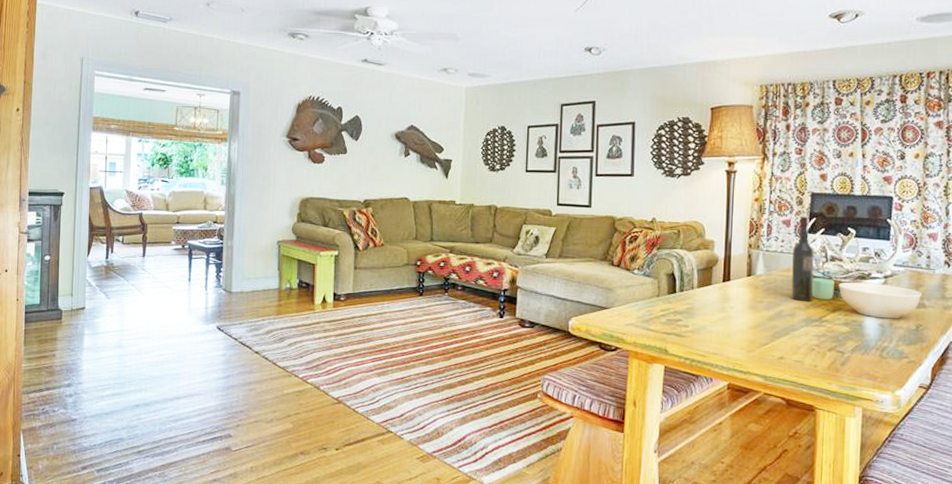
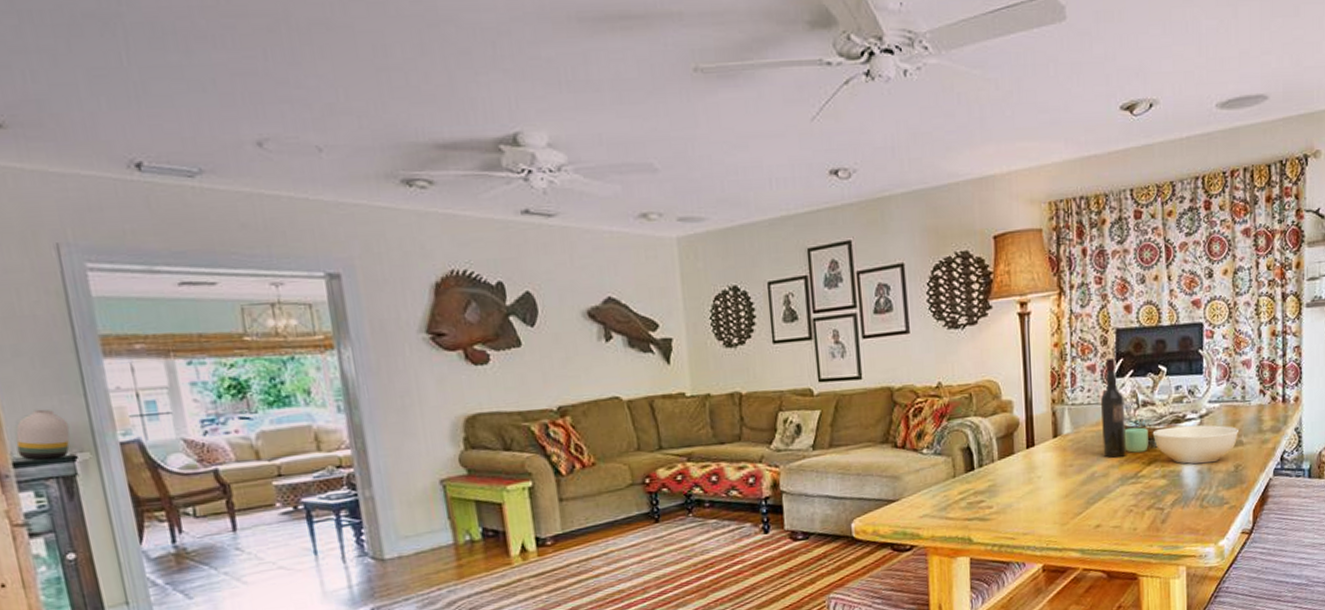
vase: none [33,160,64,194] -> present [16,409,70,461]

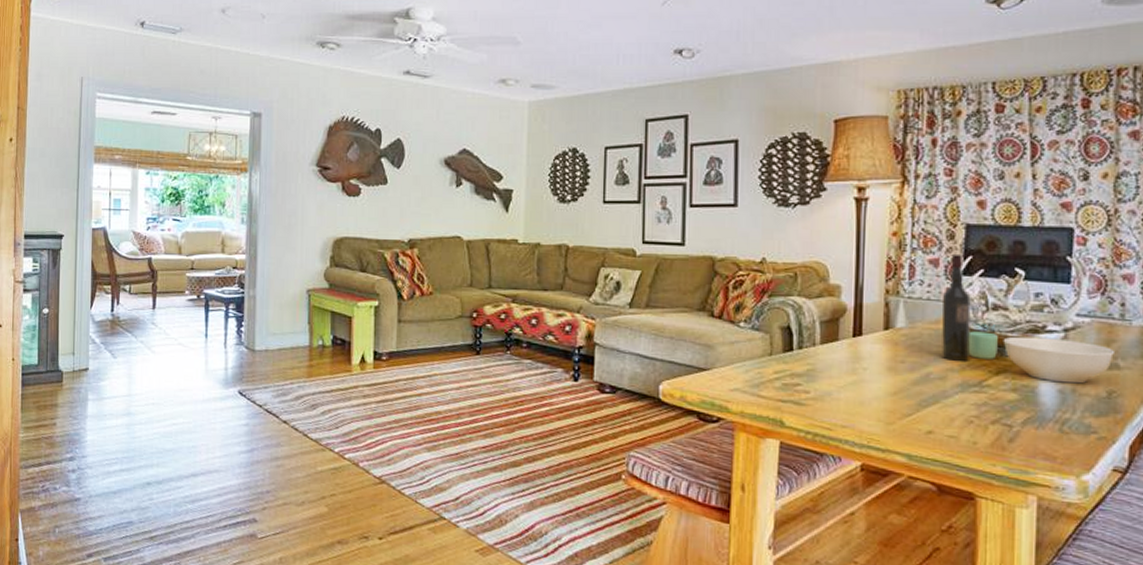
vase: present [16,409,70,461] -> none [29,197,64,236]

